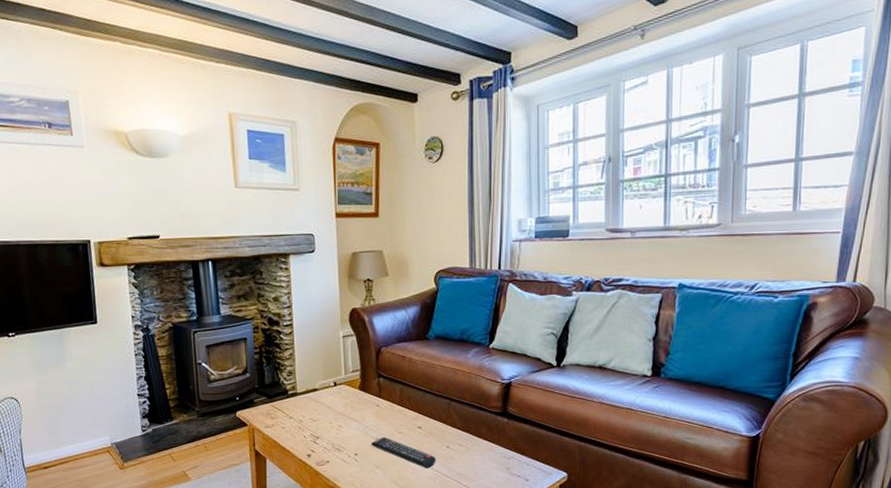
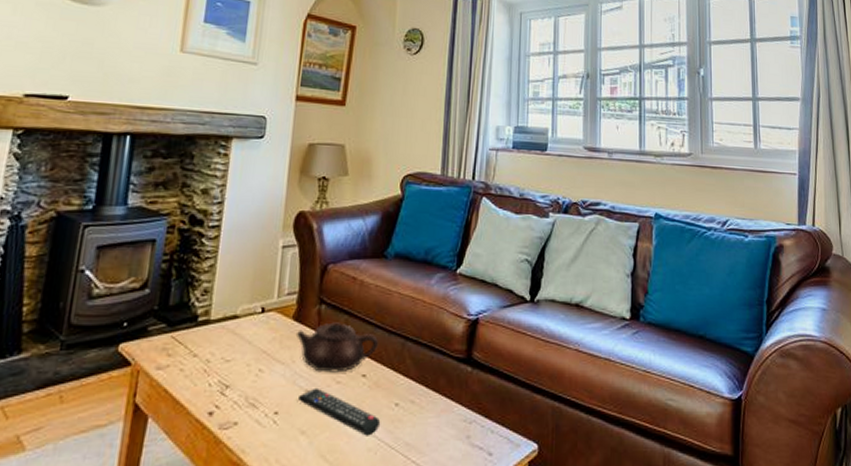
teapot: none [362,390,429,426] -> present [295,322,379,373]

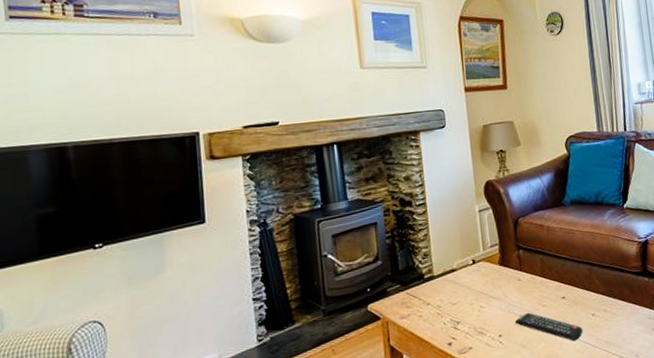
teapot: present [295,322,379,373] -> none [503,261,571,301]

